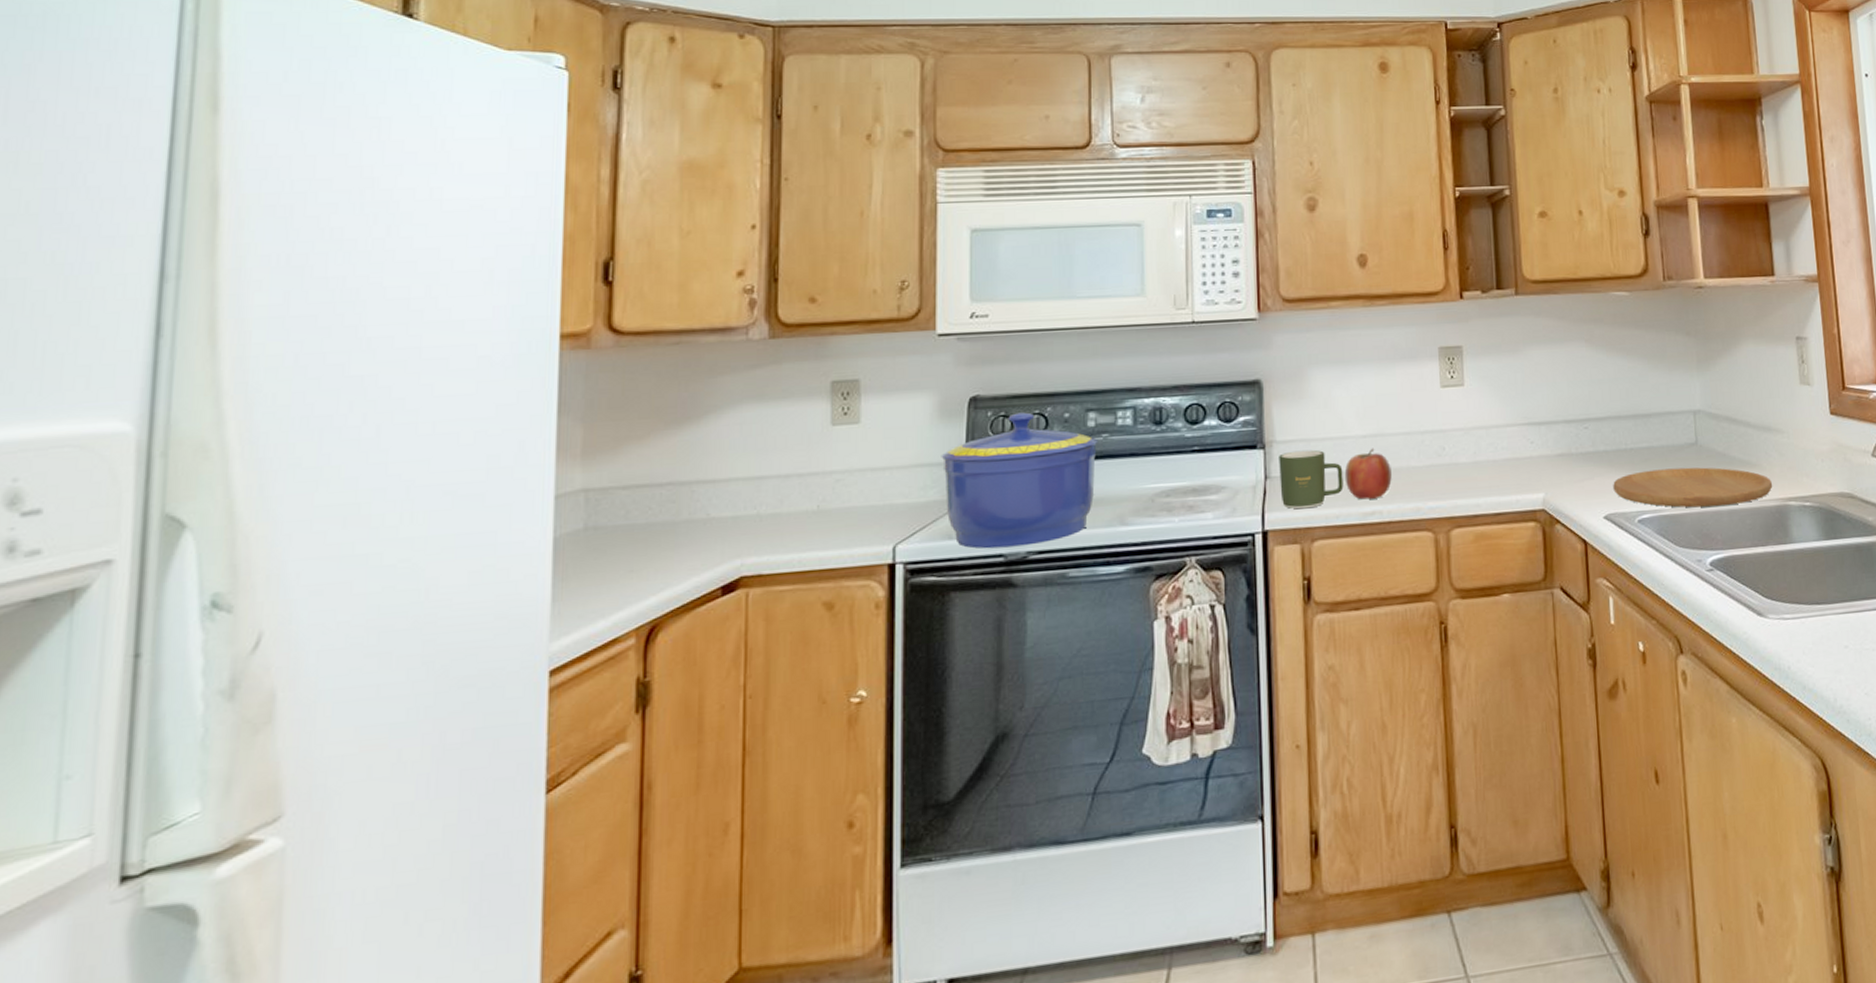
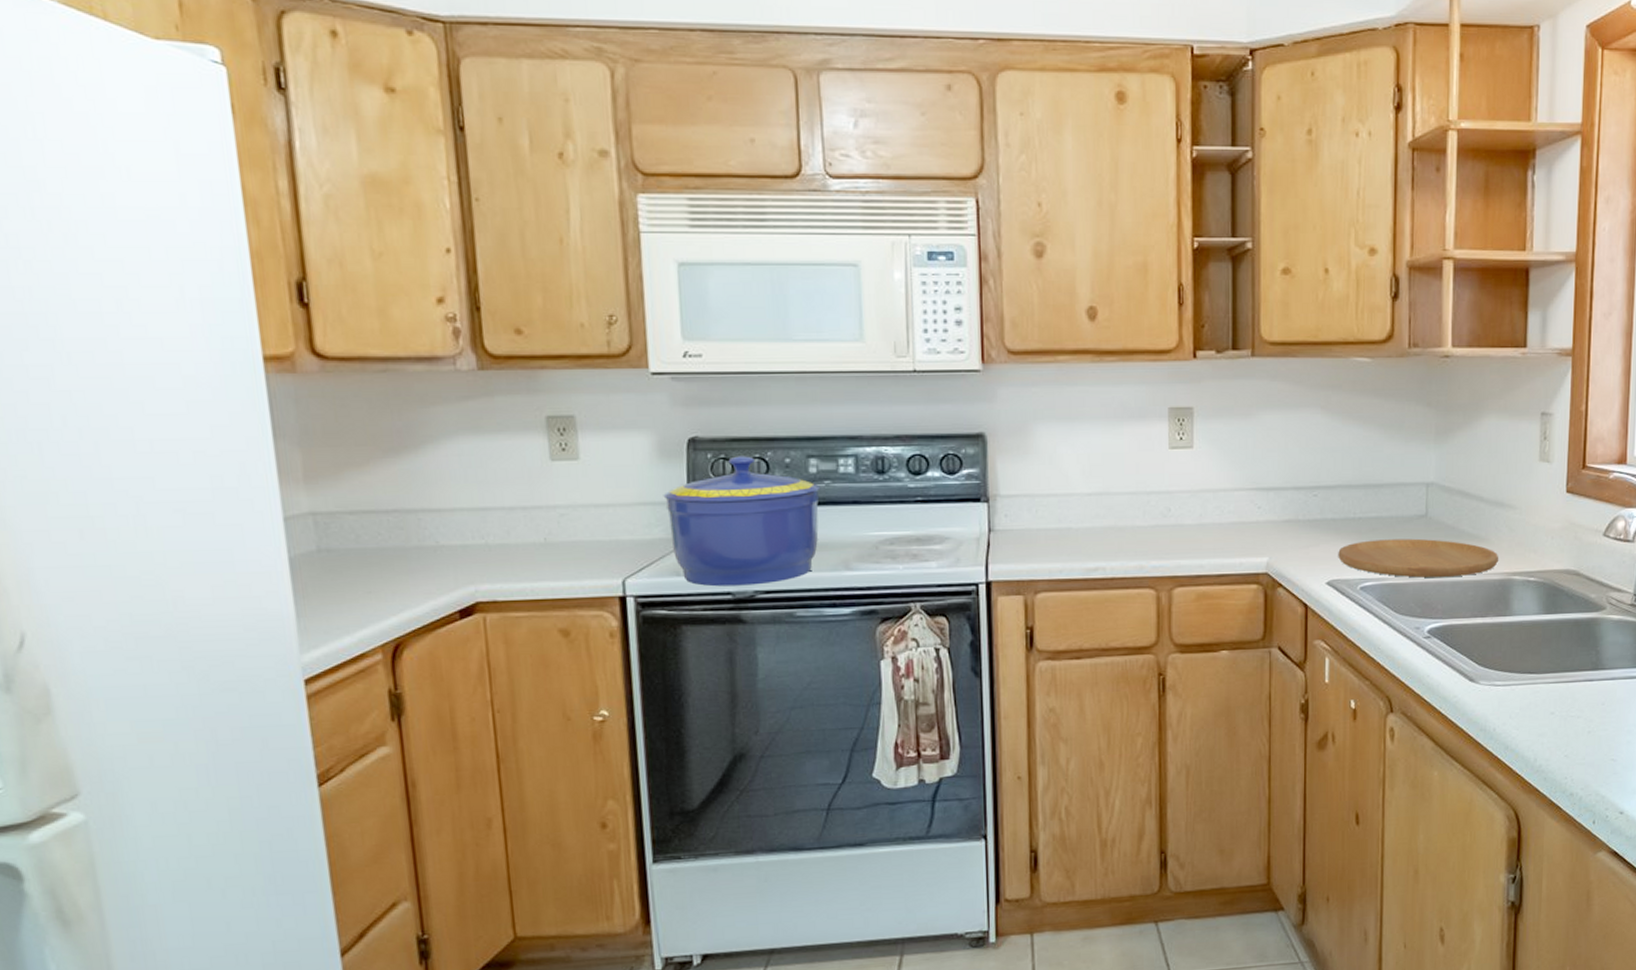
mug: present [1279,449,1344,510] -> none [1003,505,1067,562]
fruit: present [1344,448,1392,500] -> none [1068,506,1116,556]

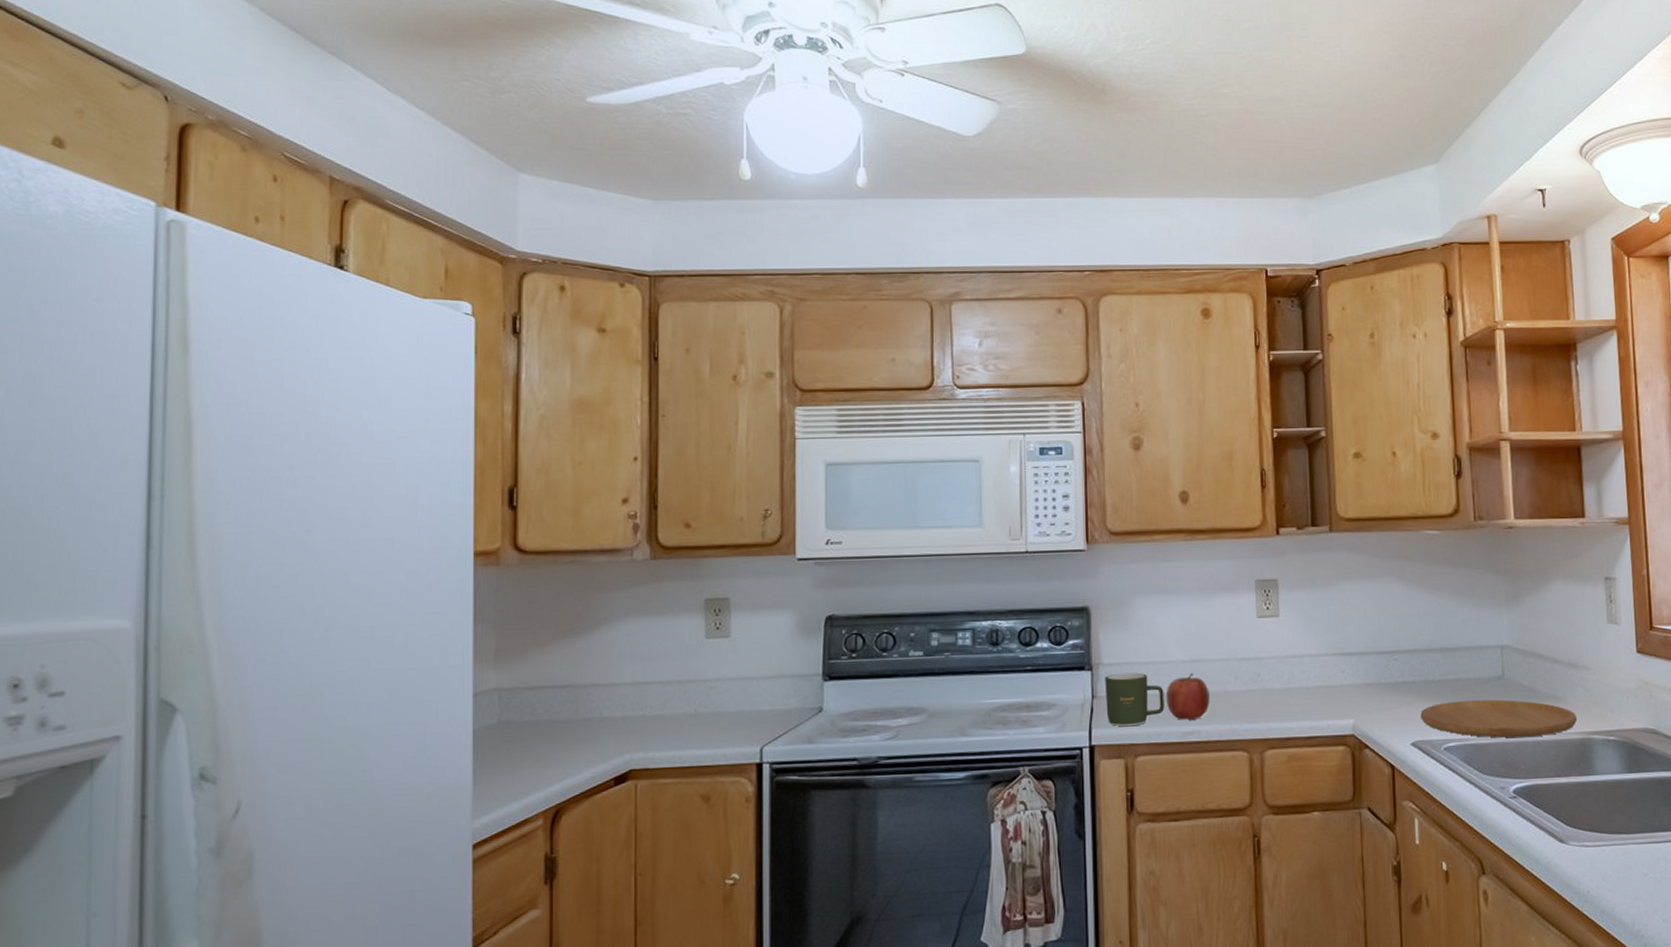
cooking pot: present [663,456,821,587] -> none [801,631,941,753]
mug: none [1003,505,1067,562] -> present [1105,672,1165,727]
fruit: none [1068,506,1116,556] -> present [1165,672,1210,720]

